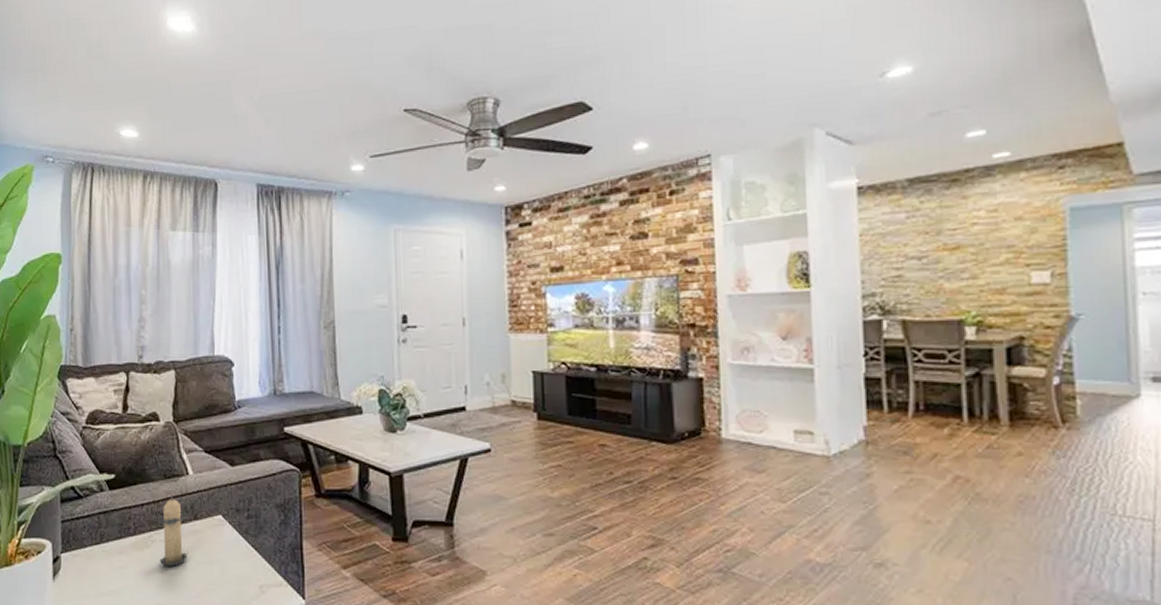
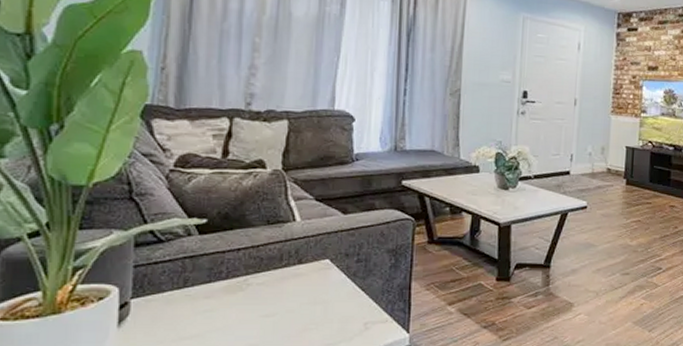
candle: present [157,495,189,566] -> none [255,240,291,308]

